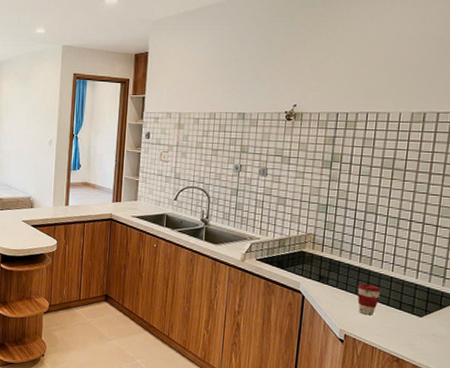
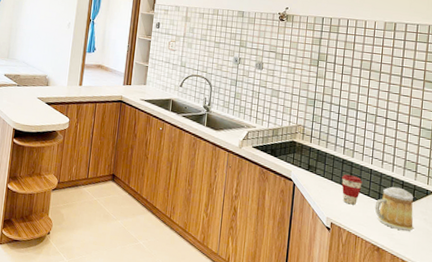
mug: none [394,294,440,341] -> present [374,186,414,232]

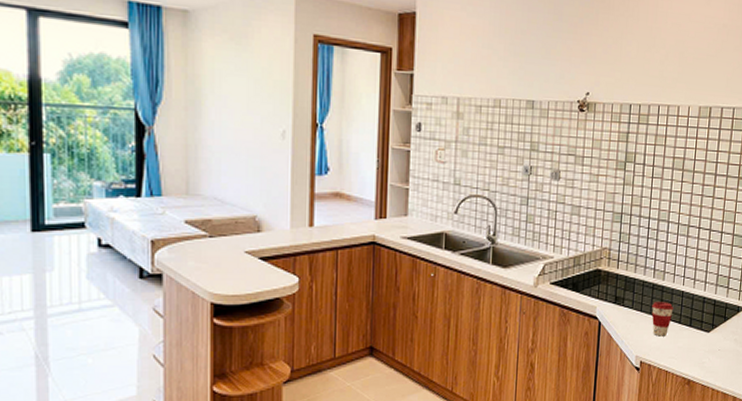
mug: present [374,186,414,232] -> none [686,308,725,357]

